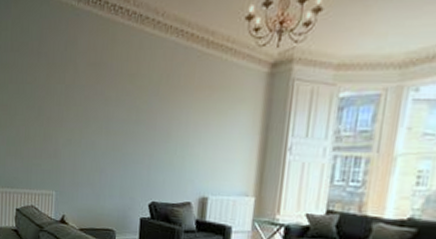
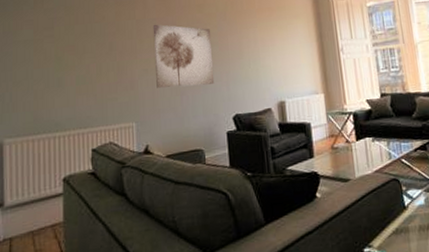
wall art: none [78,92,139,166] -> present [152,24,215,88]

